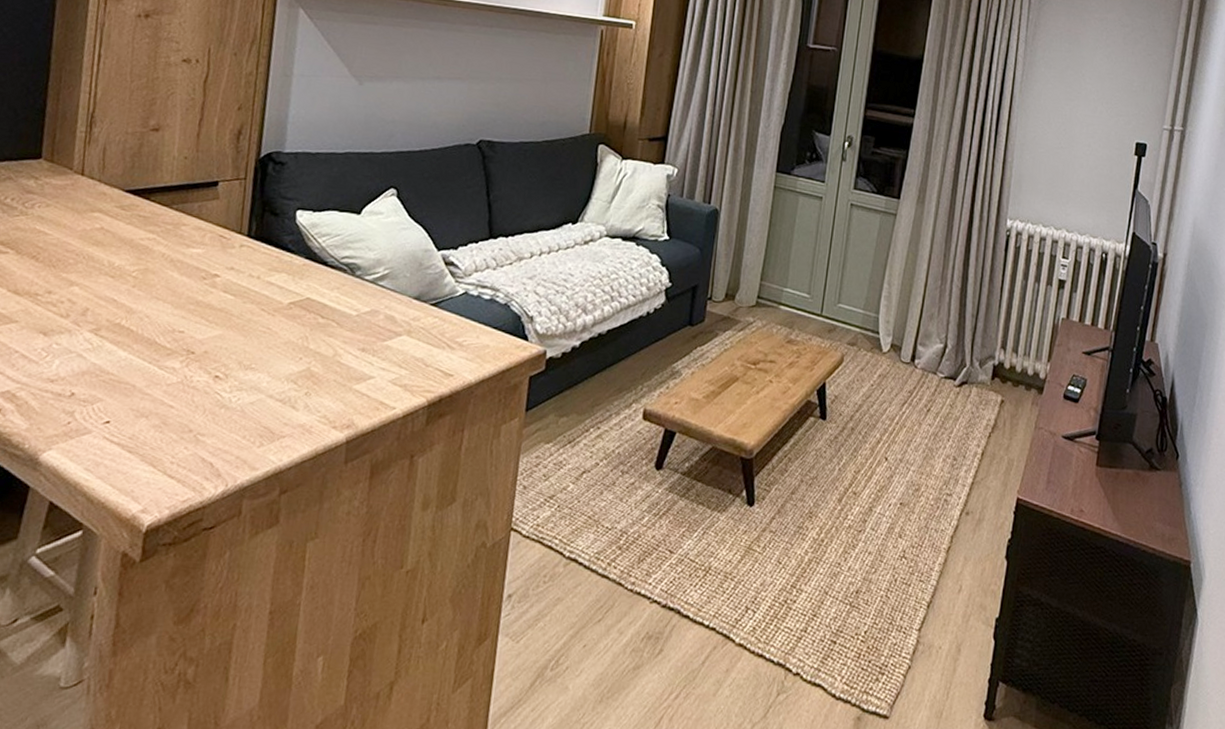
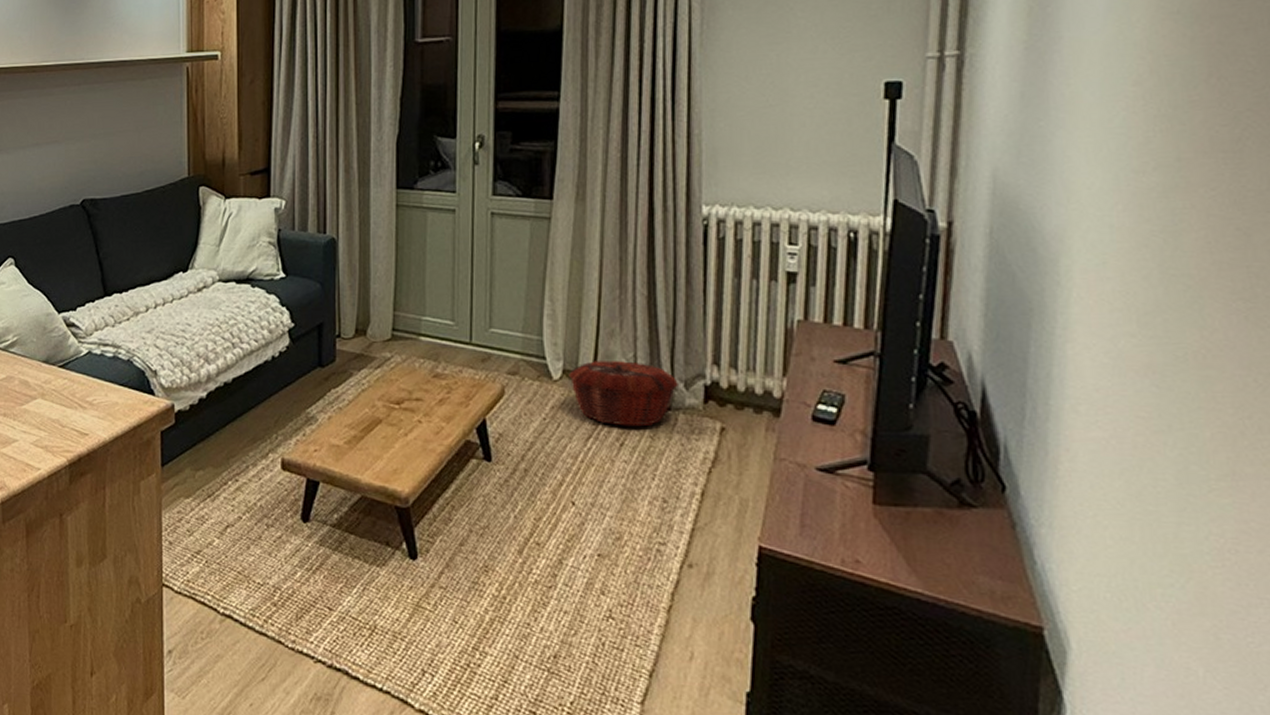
woven basket: none [895,338,975,396] -> present [568,361,678,427]

